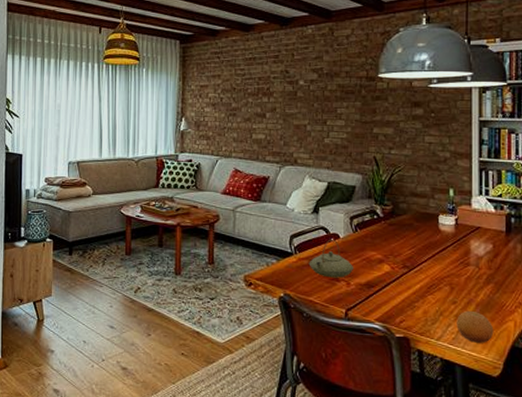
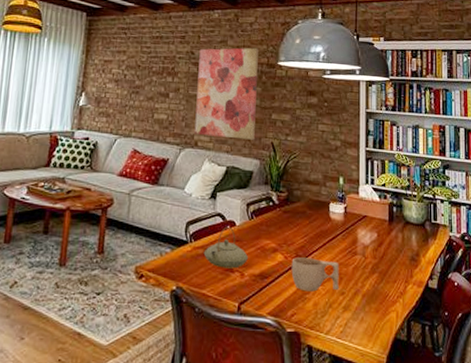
wall art: none [293,61,356,155] -> present [194,47,259,140]
cup: none [399,268,450,301] -> present [291,257,339,292]
fruit: present [456,310,494,343] -> none [344,301,379,336]

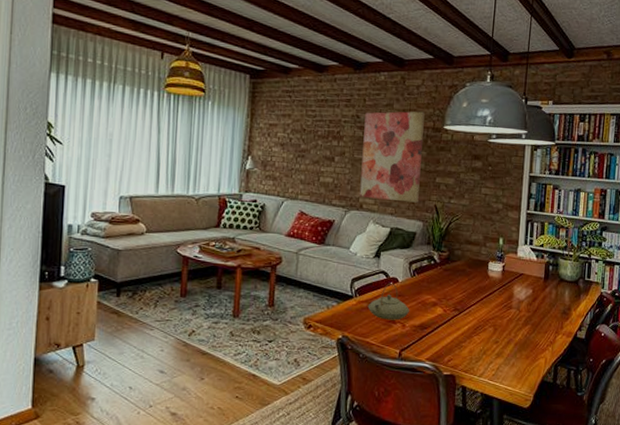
cup: present [291,257,339,292] -> none [449,310,495,341]

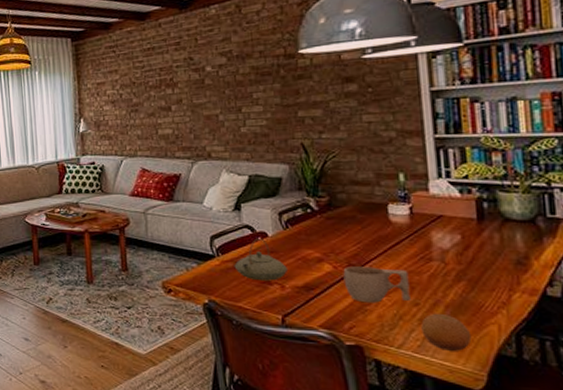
wall art: present [359,111,425,203] -> none [199,38,279,146]
cup: none [449,310,495,341] -> present [343,267,411,303]
fruit: none [497,349,528,378] -> present [421,313,472,351]

